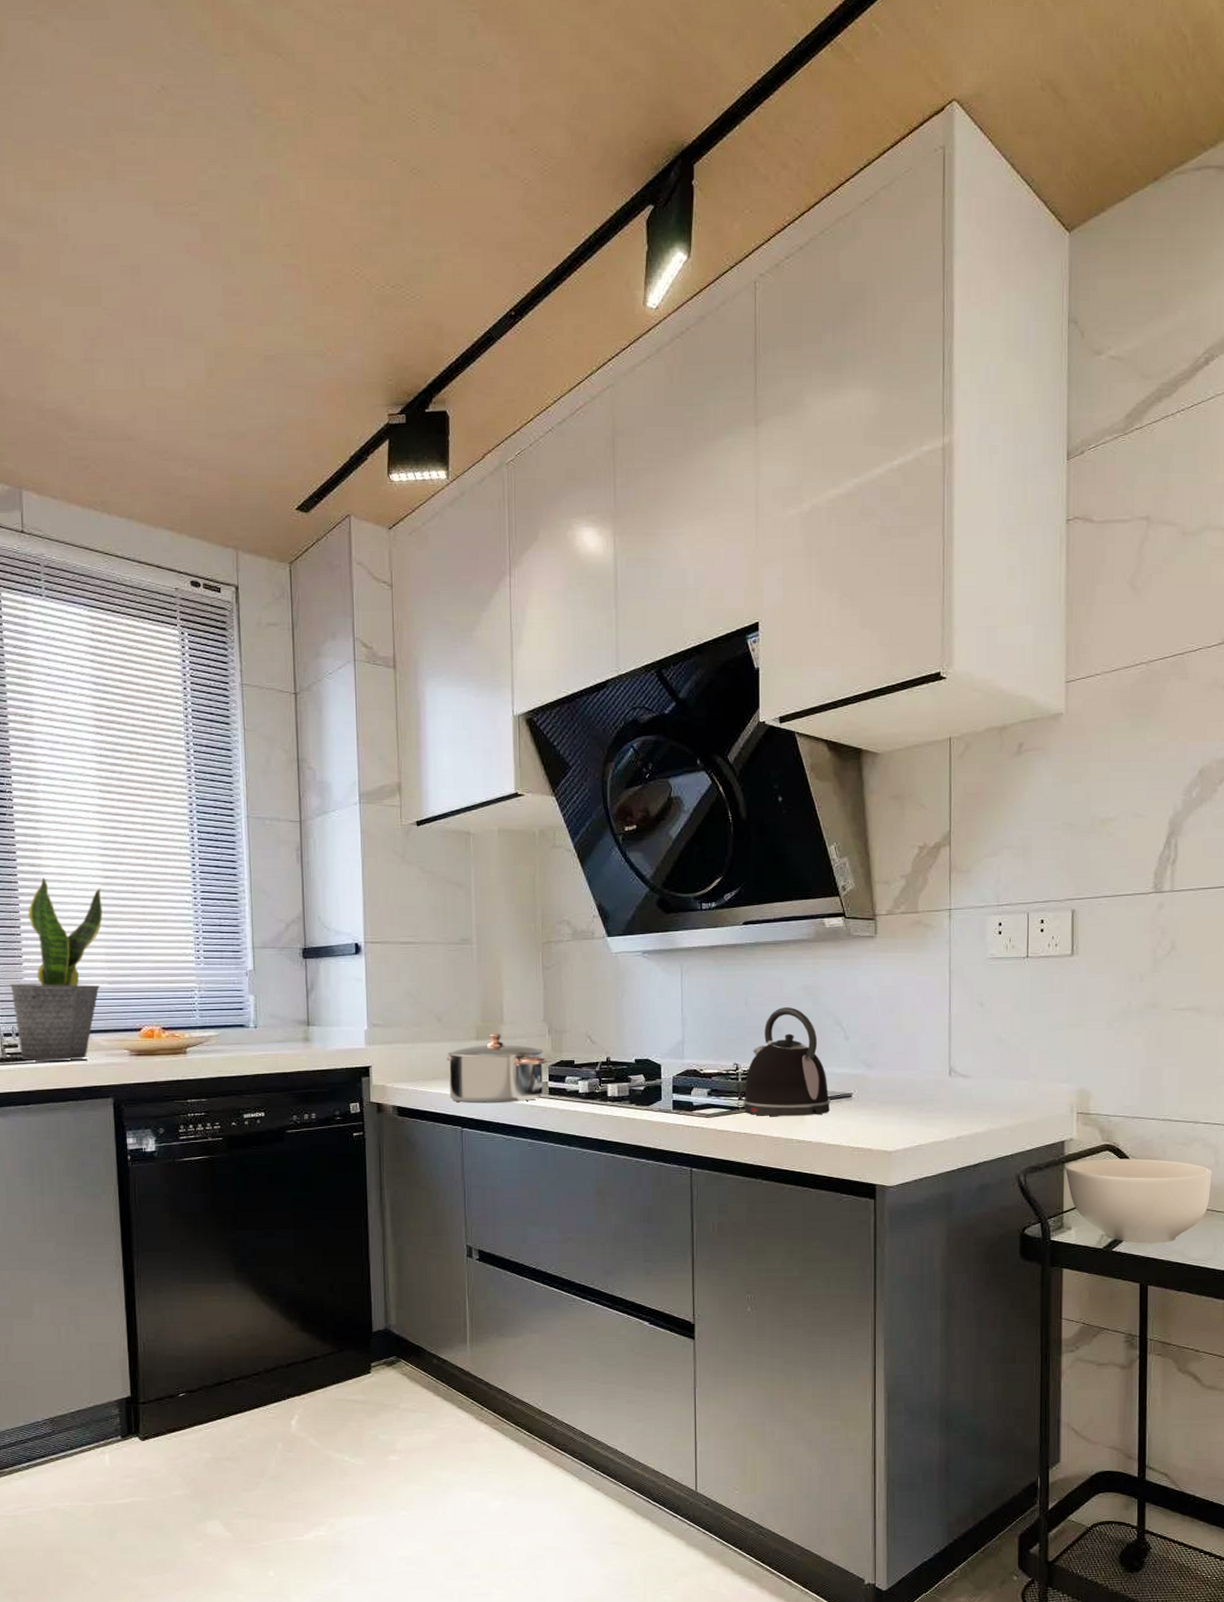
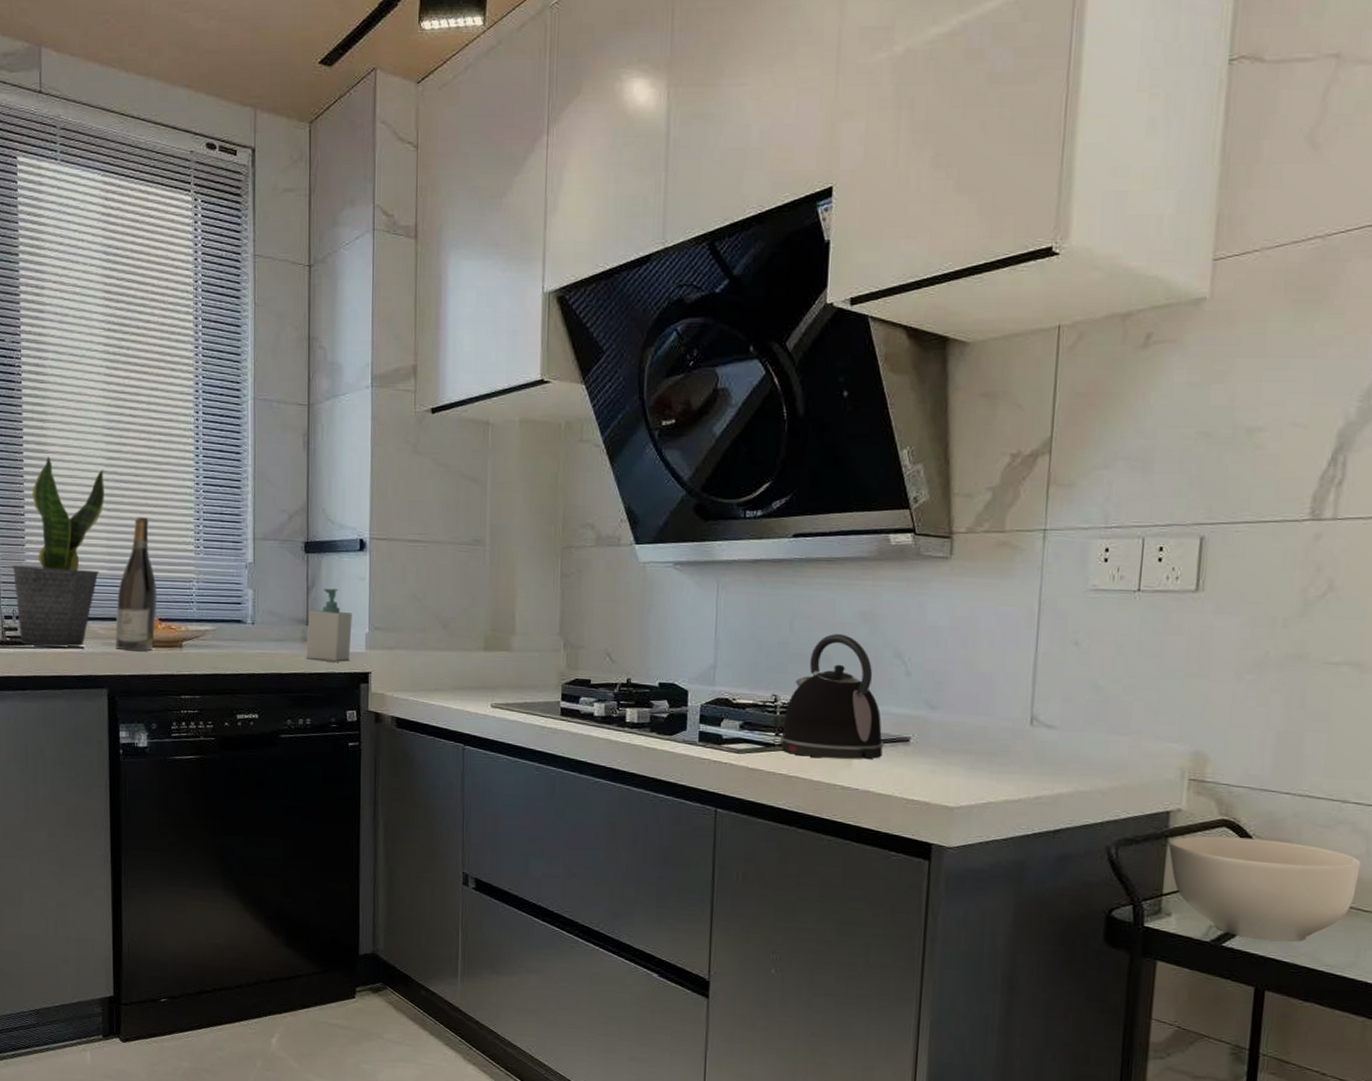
wine bottle: none [118,932,160,1059] -> present [116,517,157,651]
soap bottle: none [308,990,352,1060] -> present [307,588,352,663]
cooking pot: present [447,1034,548,1104] -> none [452,645,562,722]

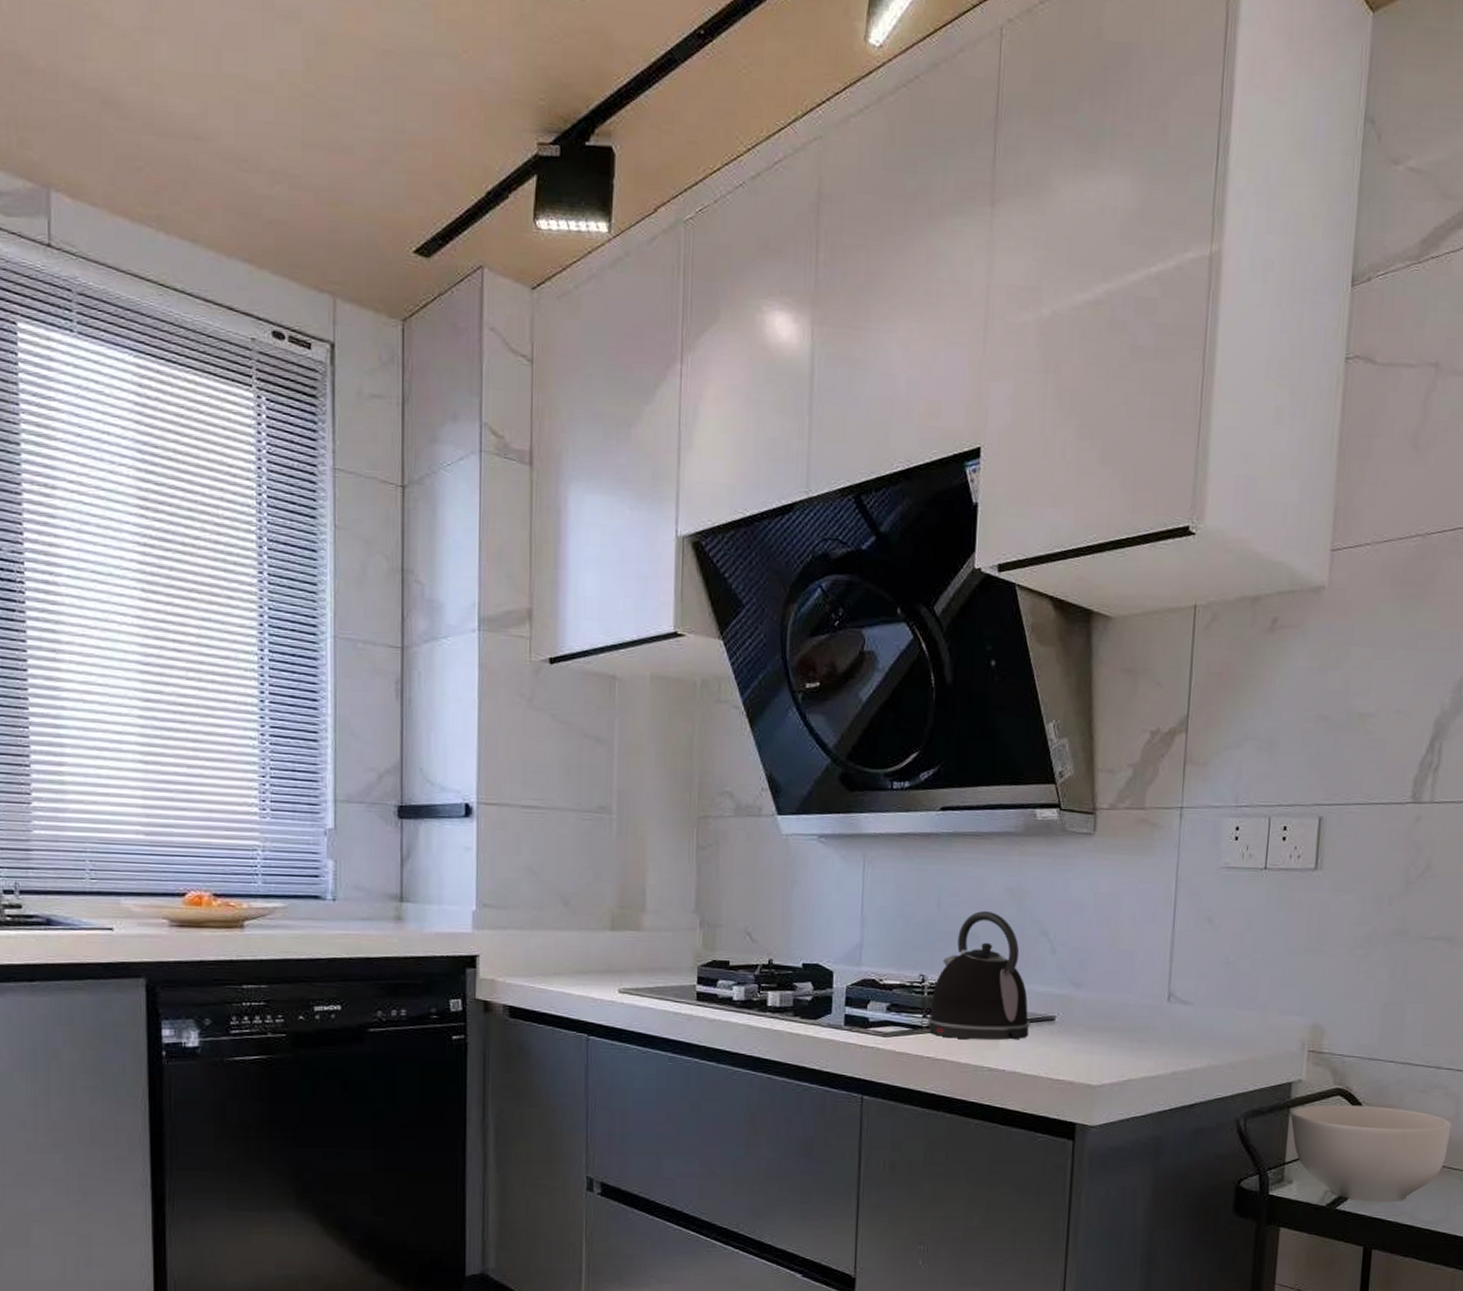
potted plant: present [11,456,104,647] -> none [12,695,140,928]
wine bottle: present [116,517,157,651] -> none [156,772,211,932]
soap bottle: present [307,588,352,663] -> none [401,859,456,945]

